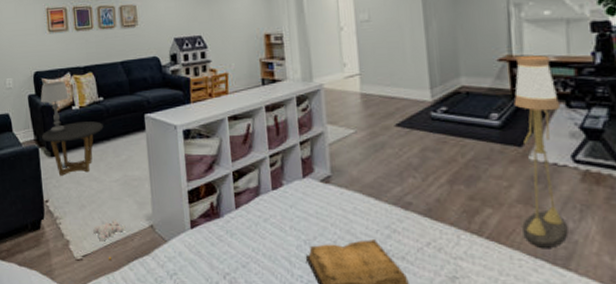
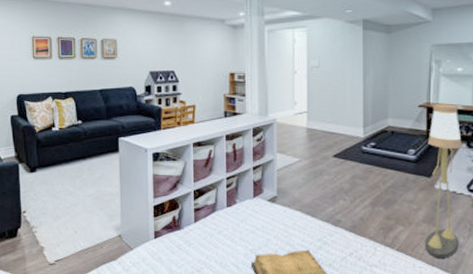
table lamp: present [40,81,69,134] -> none [22,105,49,151]
side table: present [42,121,104,176] -> none [22,142,81,190]
plush toy: present [92,218,126,260] -> none [65,228,96,264]

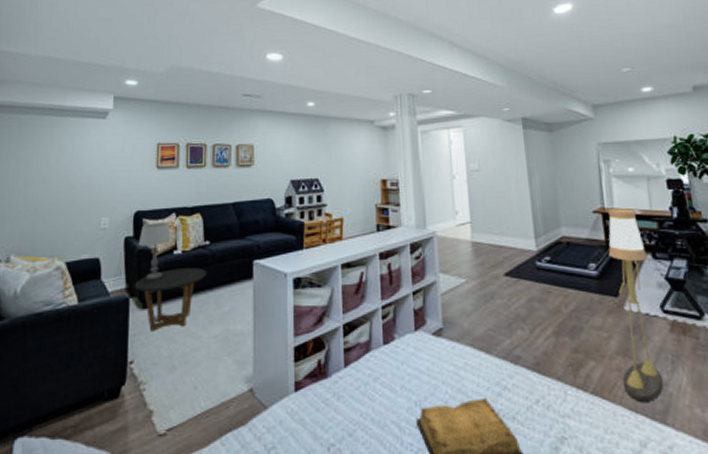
table lamp: none [22,105,49,151] -> present [138,222,171,281]
side table: none [22,142,81,190] -> present [135,268,207,331]

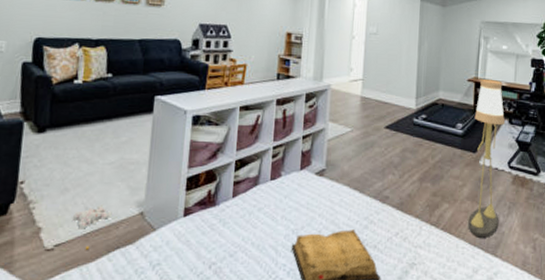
side table: present [135,268,207,331] -> none [30,97,107,155]
table lamp: present [138,222,171,281] -> none [36,51,73,107]
plush toy: none [182,381,221,434] -> present [72,204,112,250]

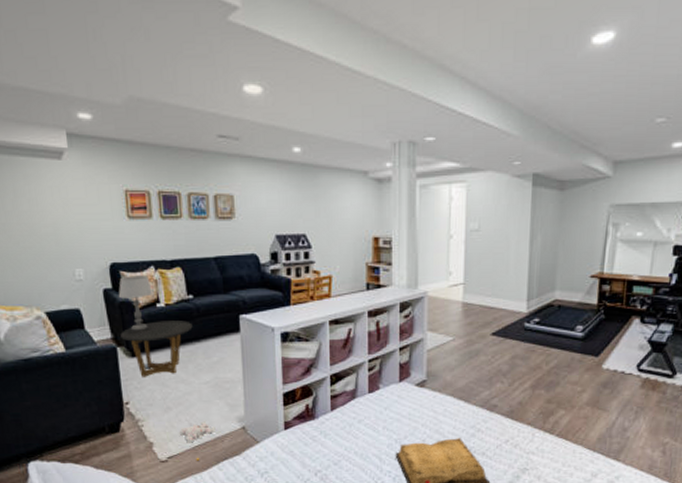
side table: none [30,97,107,155] -> present [120,321,193,377]
table lamp: none [36,51,73,107] -> present [118,275,153,332]
floor lamp: present [468,79,506,238] -> none [587,274,636,443]

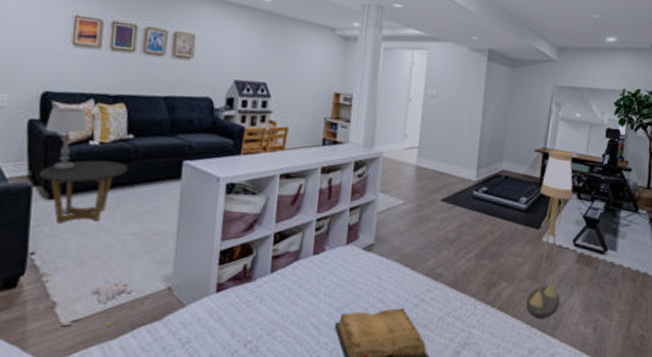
floor lamp: none [587,274,636,443] -> present [526,150,574,318]

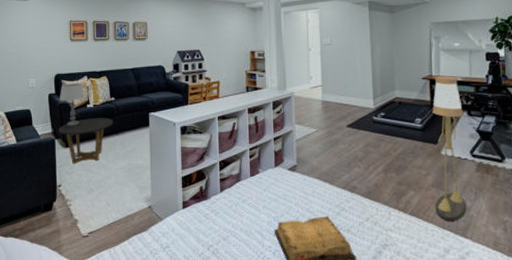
plush toy: present [90,277,136,326] -> none [98,200,128,236]

